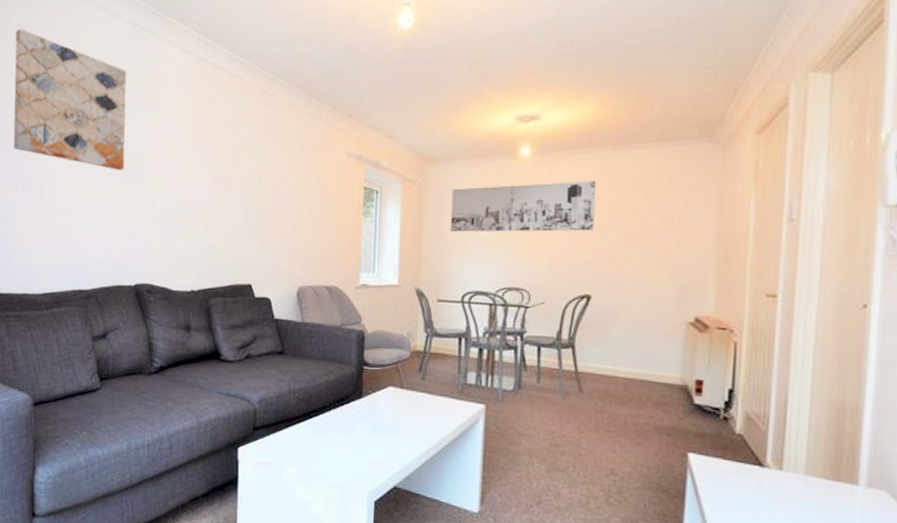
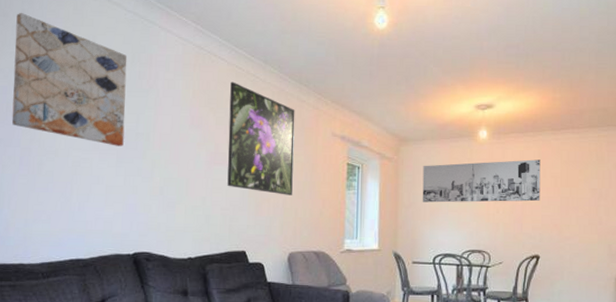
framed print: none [232,96,306,223] -> present [227,81,295,195]

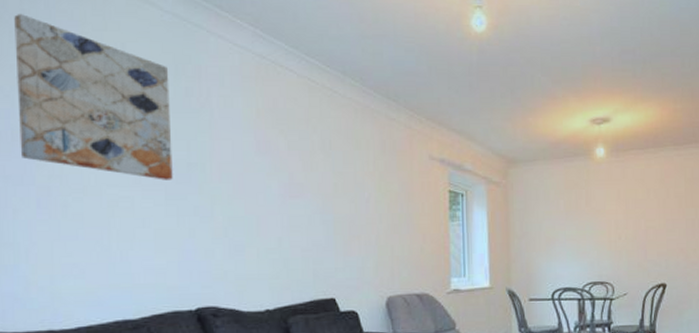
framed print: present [227,81,295,195] -> none [303,97,386,231]
wall art: present [422,159,541,203] -> none [535,178,665,231]

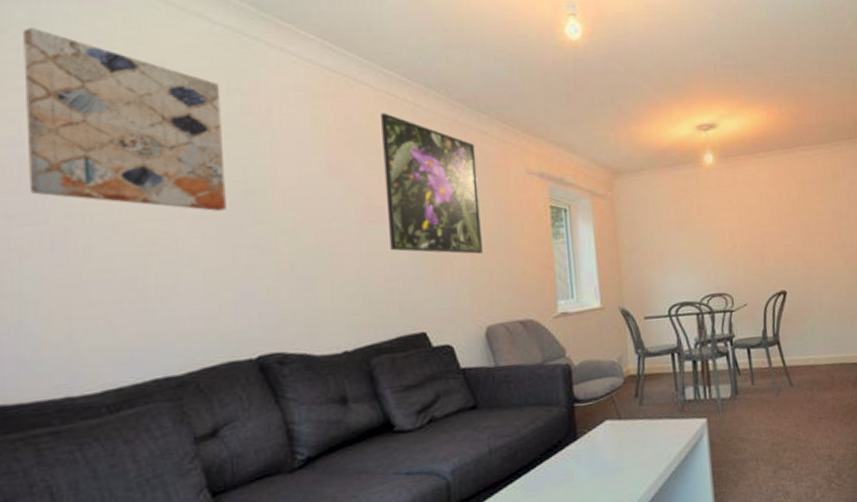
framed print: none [303,97,386,231] -> present [381,113,482,254]

